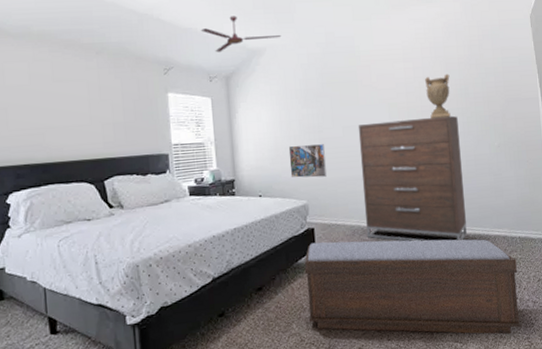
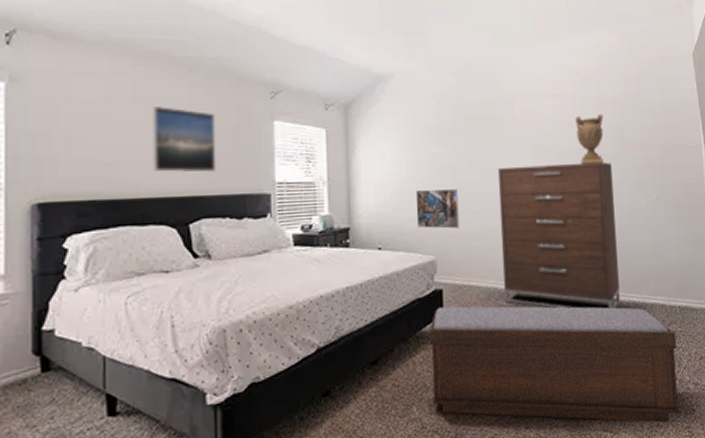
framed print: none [68,85,123,140] -> present [152,107,216,173]
ceiling fan: present [200,16,282,53] -> none [317,34,413,76]

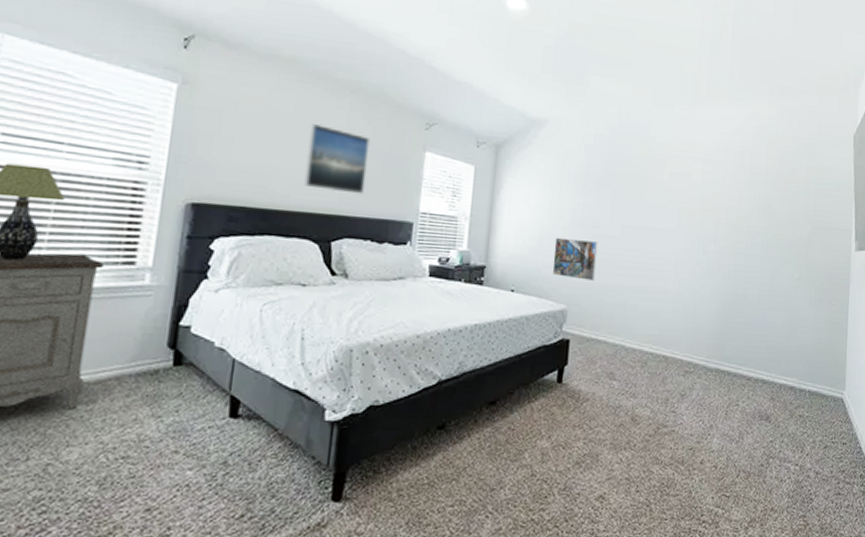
bench: present [430,306,681,423] -> none [545,357,802,508]
dresser: present [497,162,620,310] -> none [631,226,756,385]
decorative urn: present [574,113,604,164] -> none [724,184,754,235]

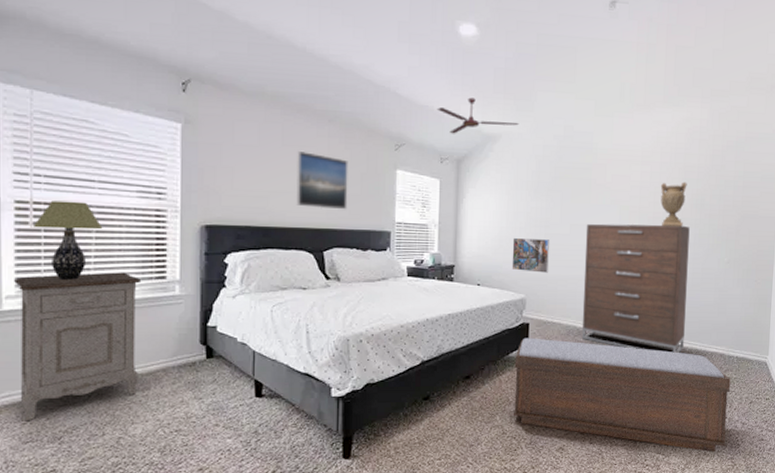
ceiling fan: none [476,76,569,116] -> present [437,97,519,134]
bench: none [545,357,802,508] -> present [512,338,731,453]
dresser: none [631,226,756,385] -> present [582,223,690,354]
decorative urn: none [724,184,754,235] -> present [660,181,687,226]

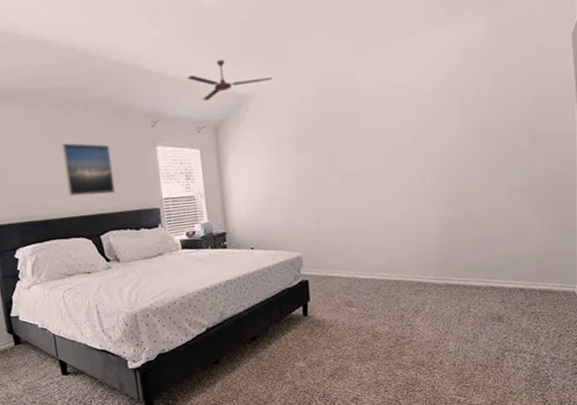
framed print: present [511,237,549,273] -> none [281,193,322,230]
bench: present [512,338,731,453] -> none [298,291,536,391]
dresser: present [582,223,690,354] -> none [356,157,478,294]
decorative urn: present [660,181,687,226] -> none [434,109,466,161]

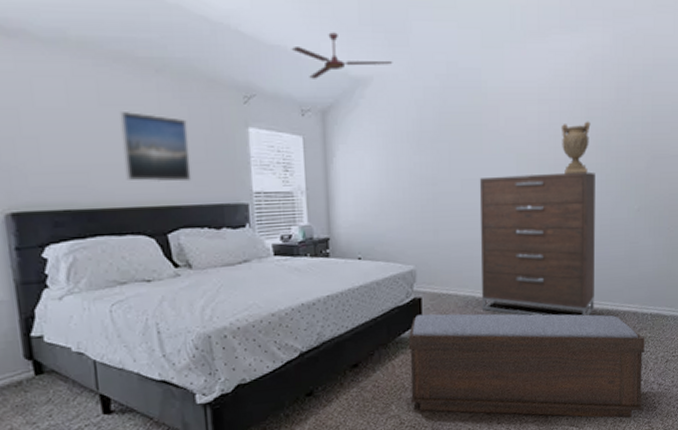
bench: none [298,291,536,391] -> present [409,313,645,419]
dresser: none [356,157,478,294] -> present [479,171,595,317]
decorative urn: none [434,109,466,161] -> present [561,121,591,174]

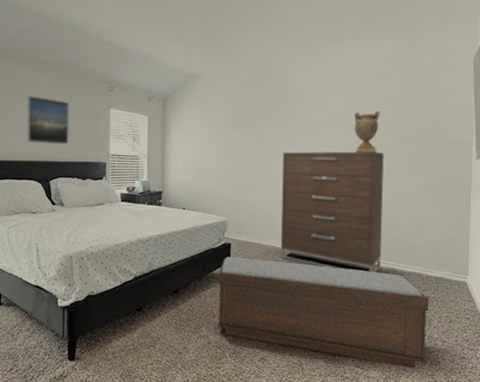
ceiling fan: present [291,32,393,79] -> none [144,42,218,75]

